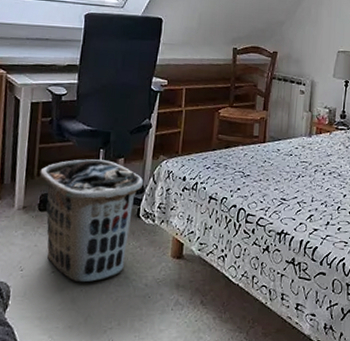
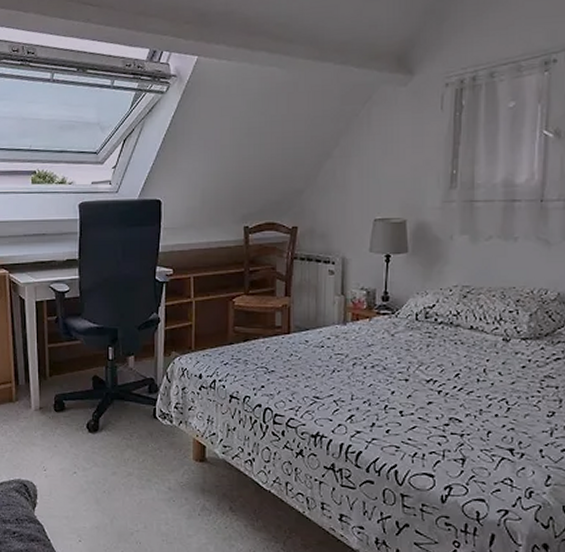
clothes hamper: present [40,159,144,283] -> none [52,358,157,484]

